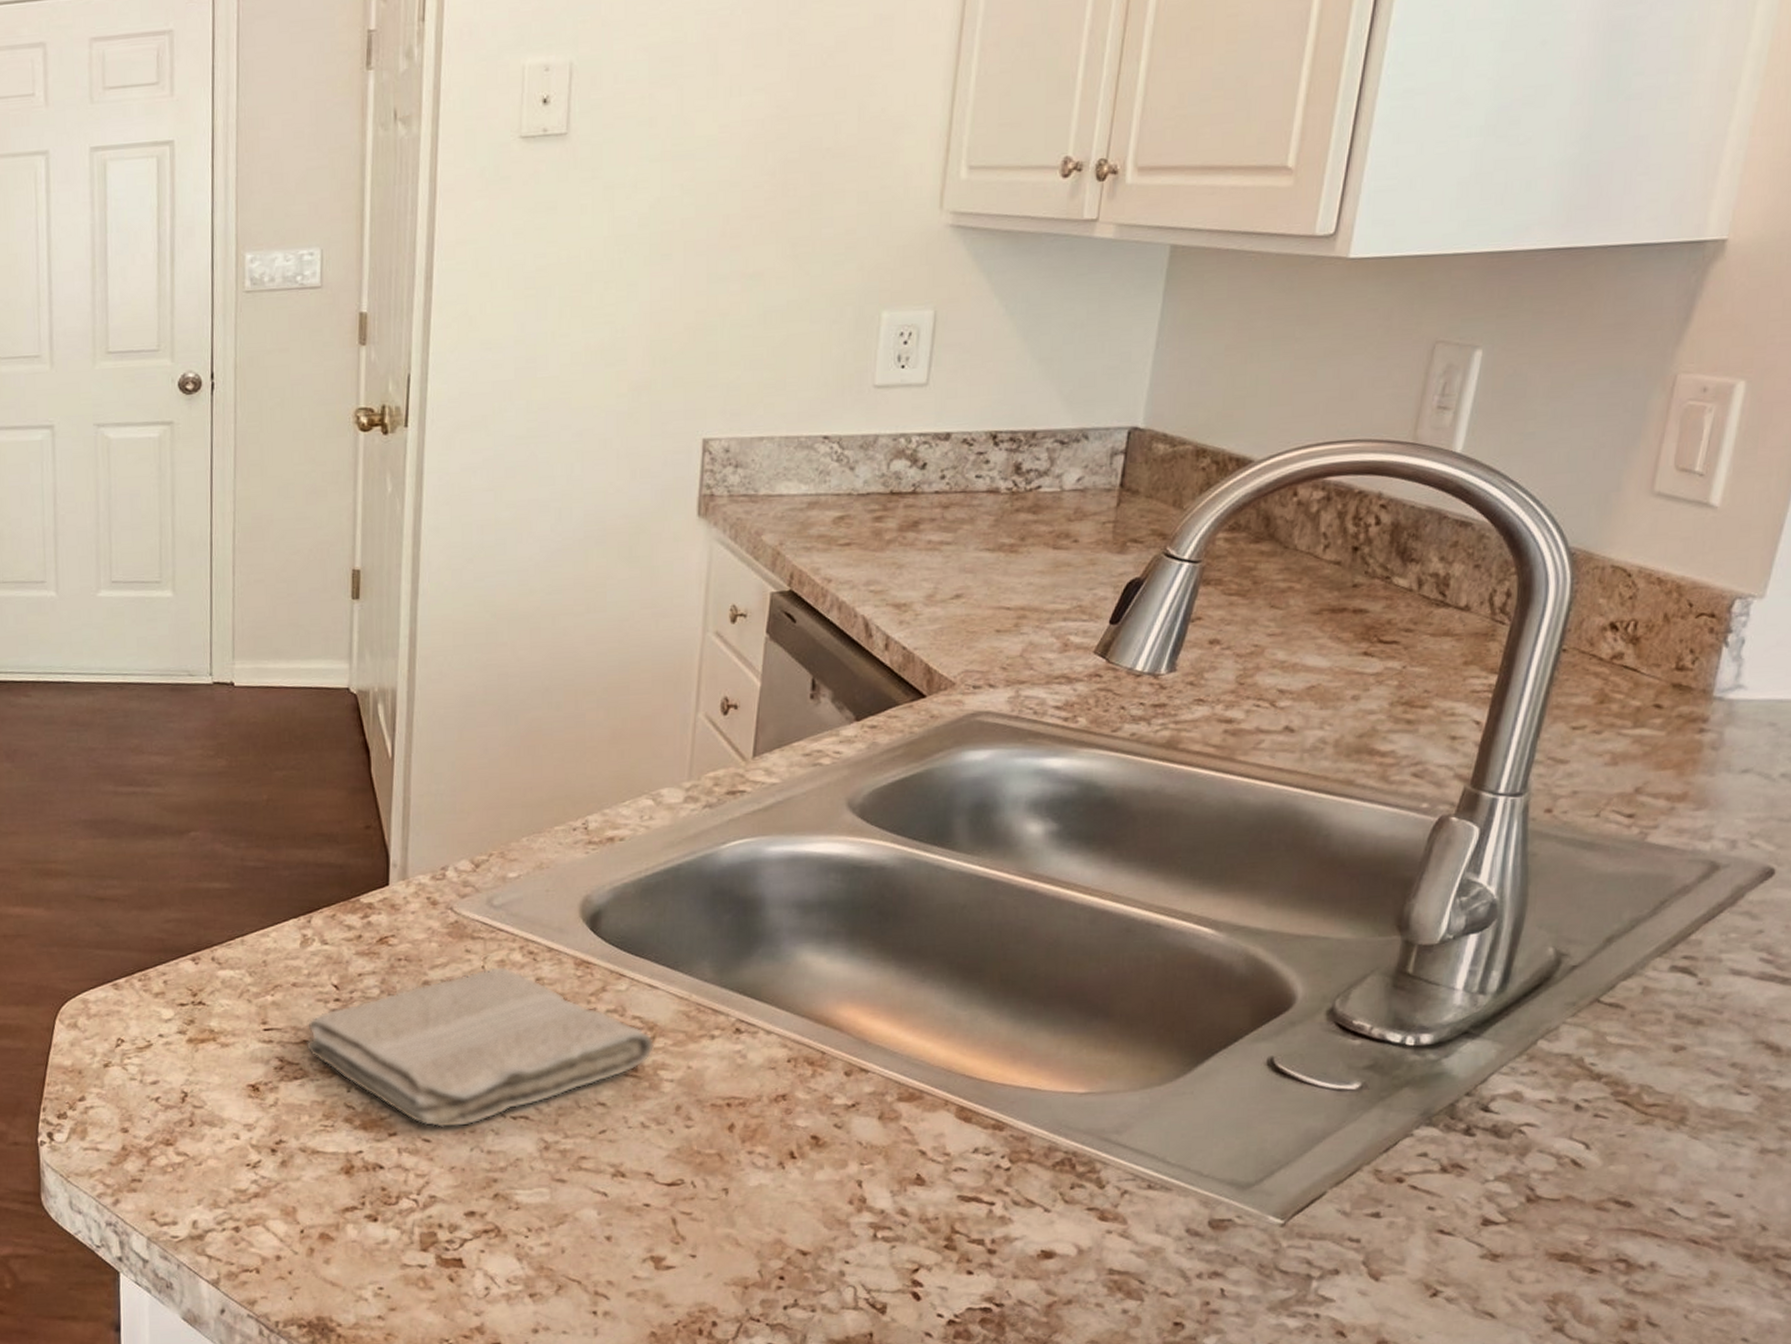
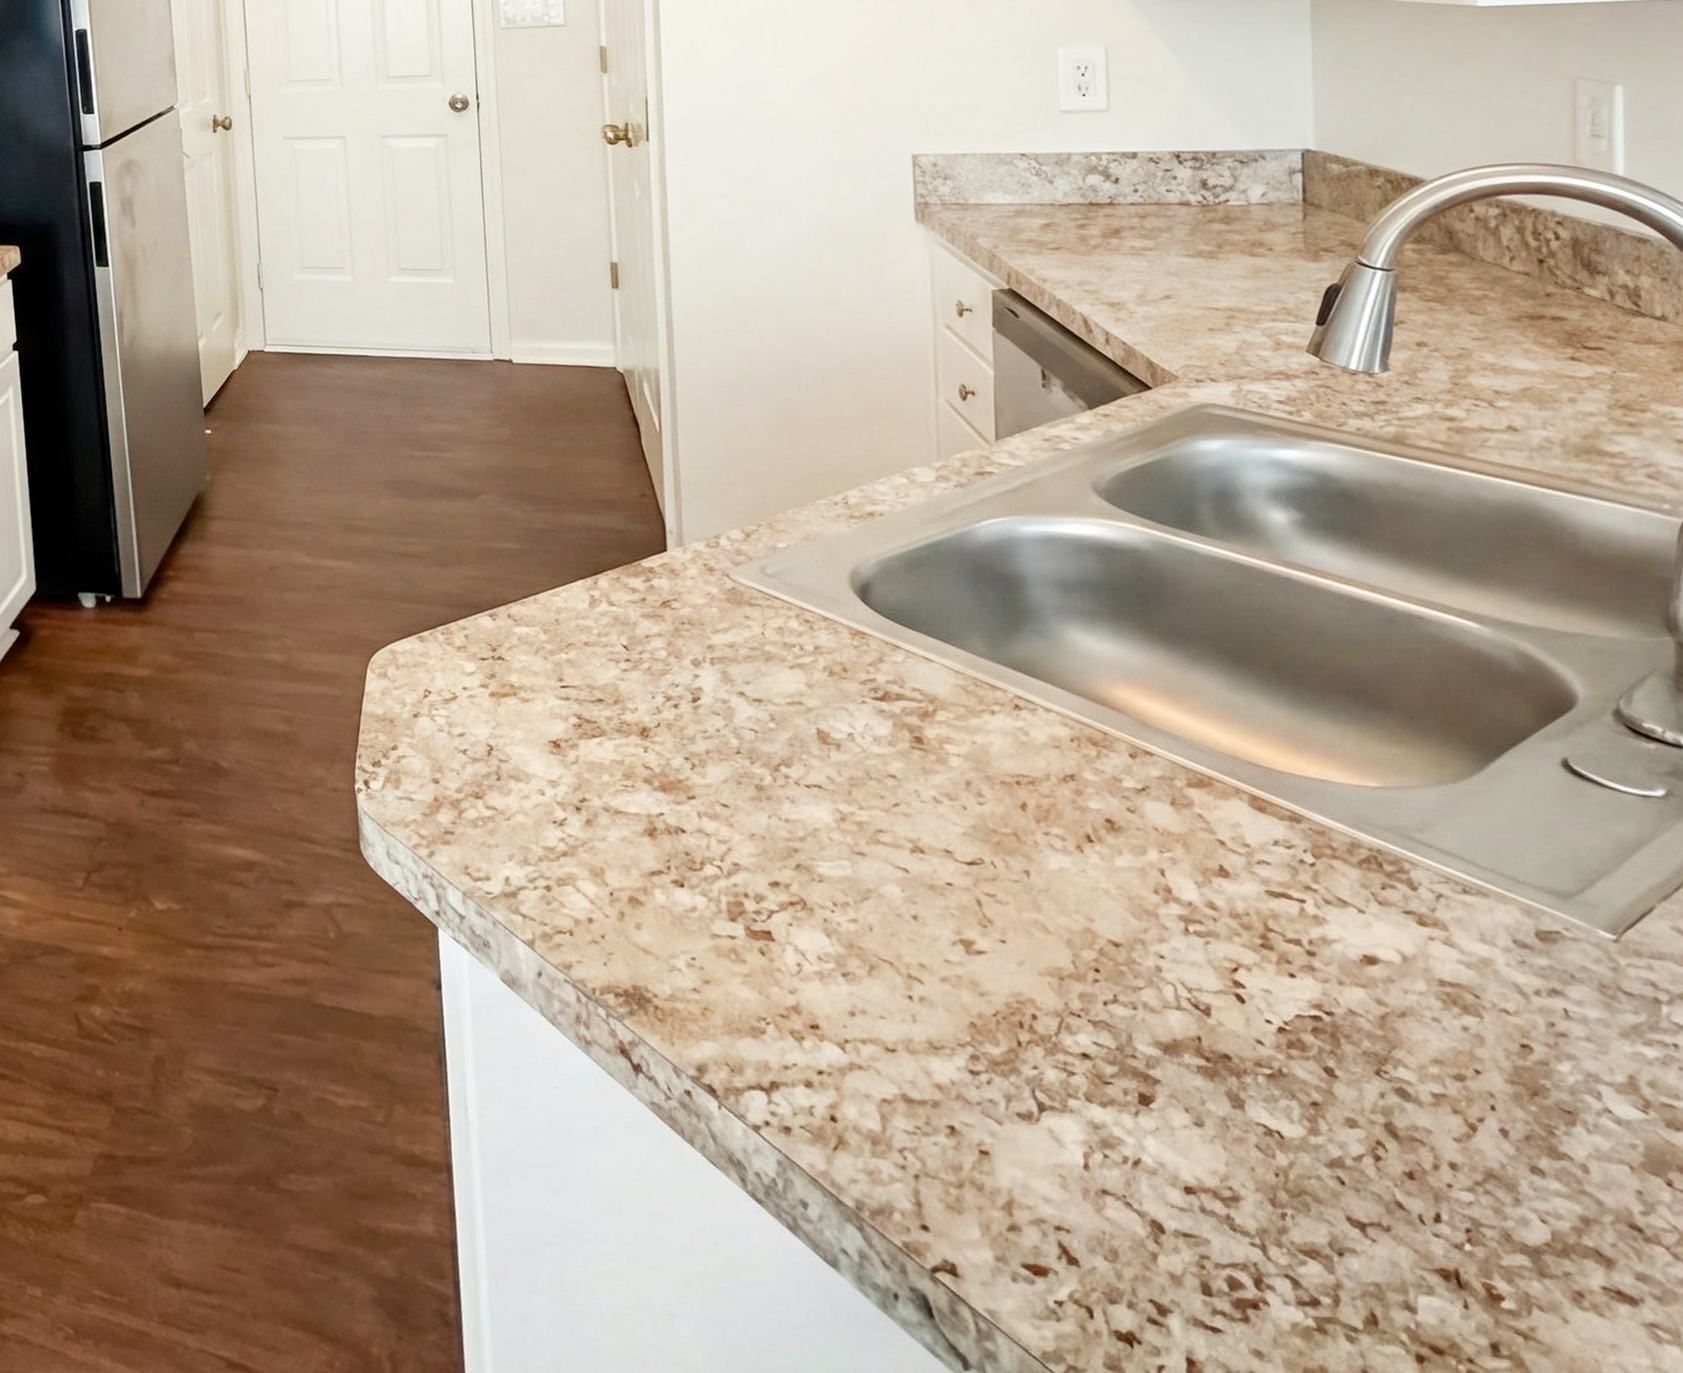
washcloth: present [306,966,655,1128] -> none [601,634,938,794]

